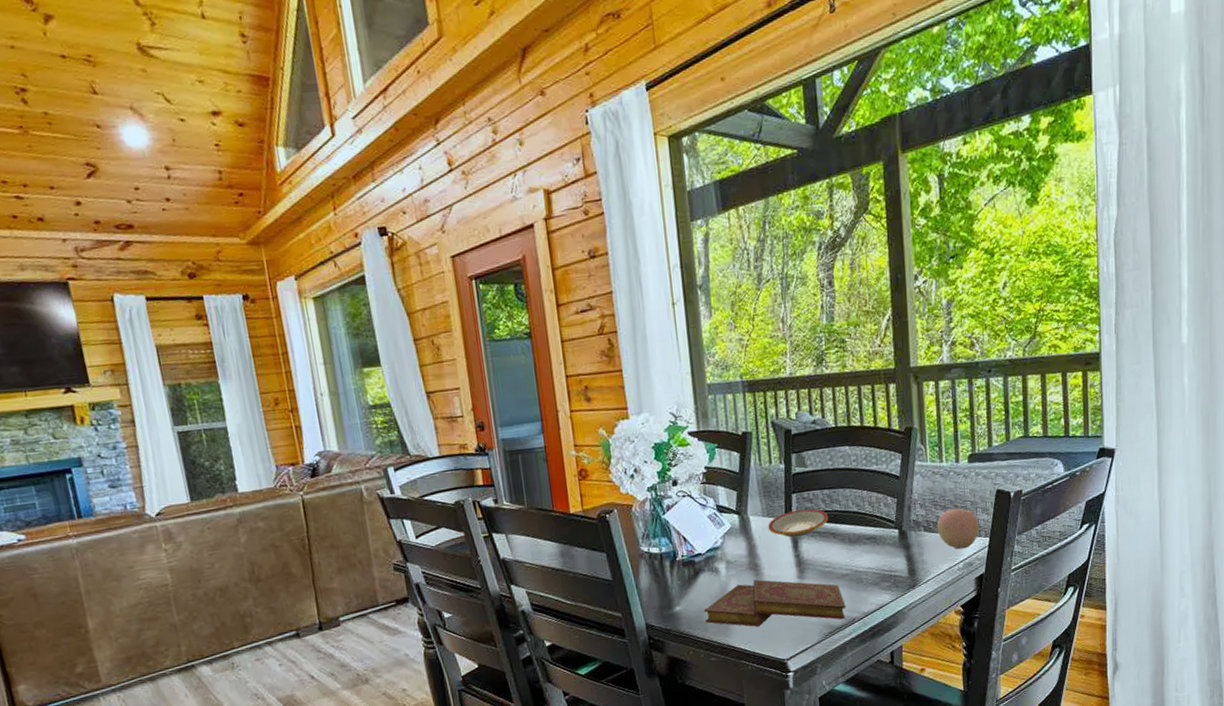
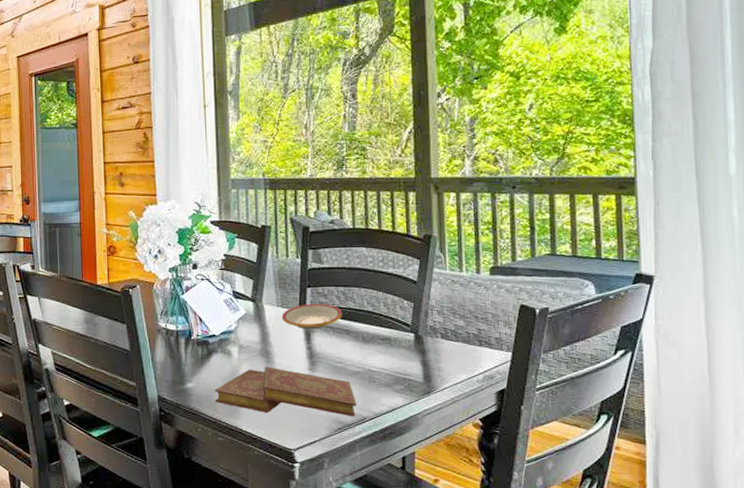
apple: present [936,503,979,550] -> none [455,314,501,361]

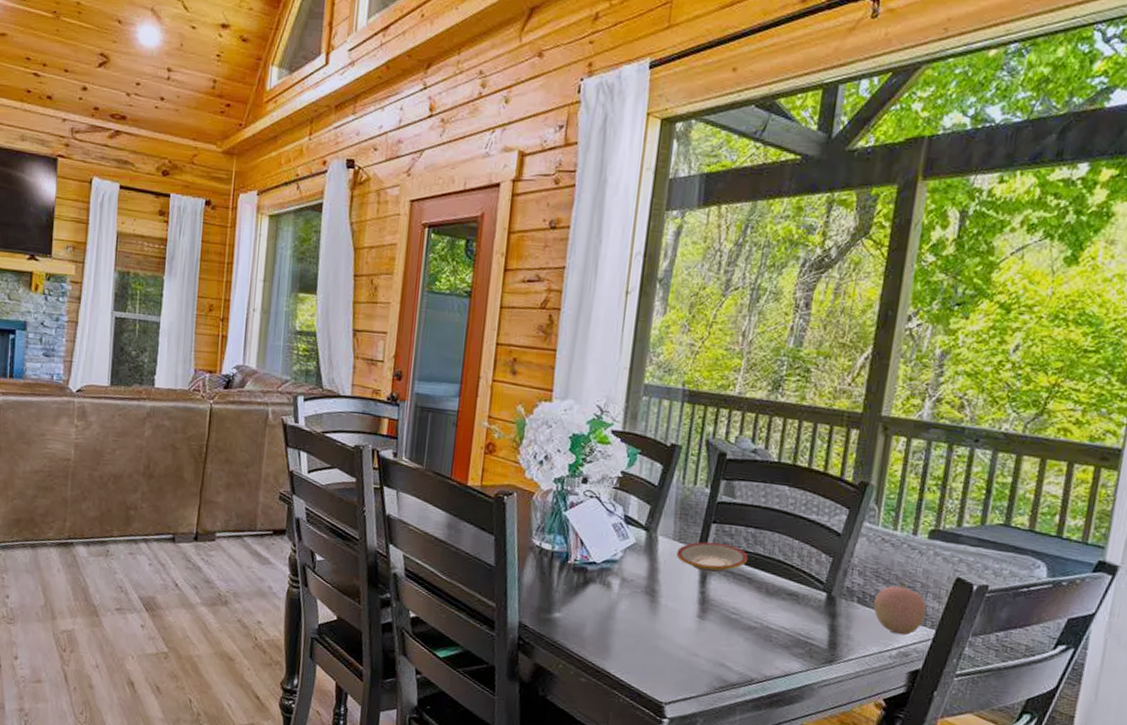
book: present [214,367,357,417] -> none [583,606,746,677]
apple: none [455,314,501,361] -> present [873,581,927,636]

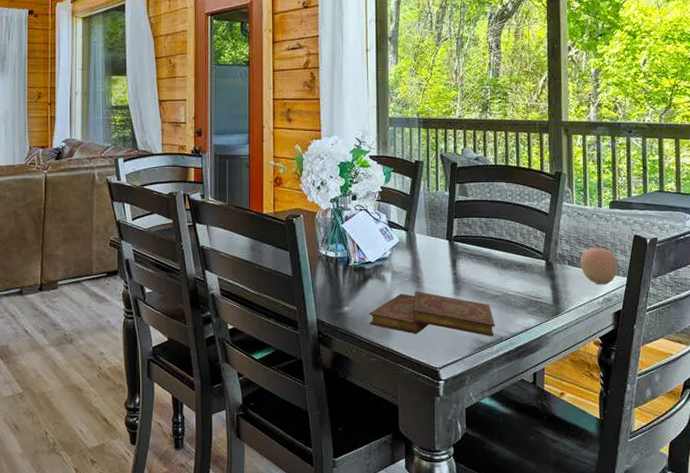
book: none [583,606,746,677] -> present [369,291,495,337]
plate: present [676,542,749,573] -> none [431,232,485,257]

